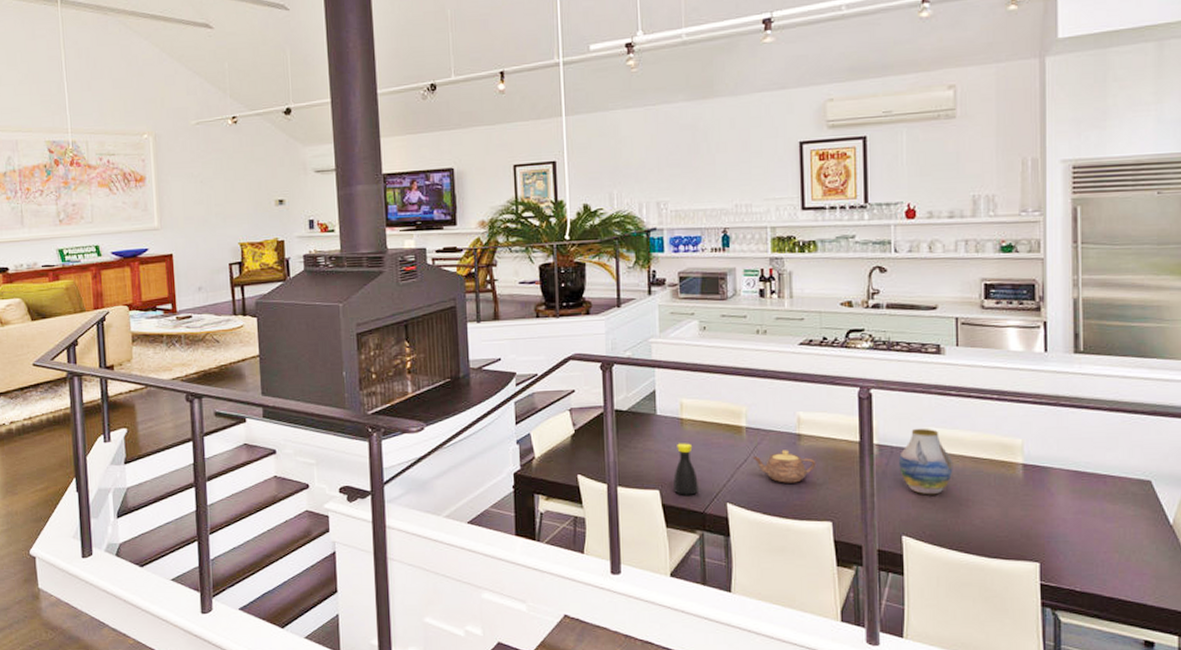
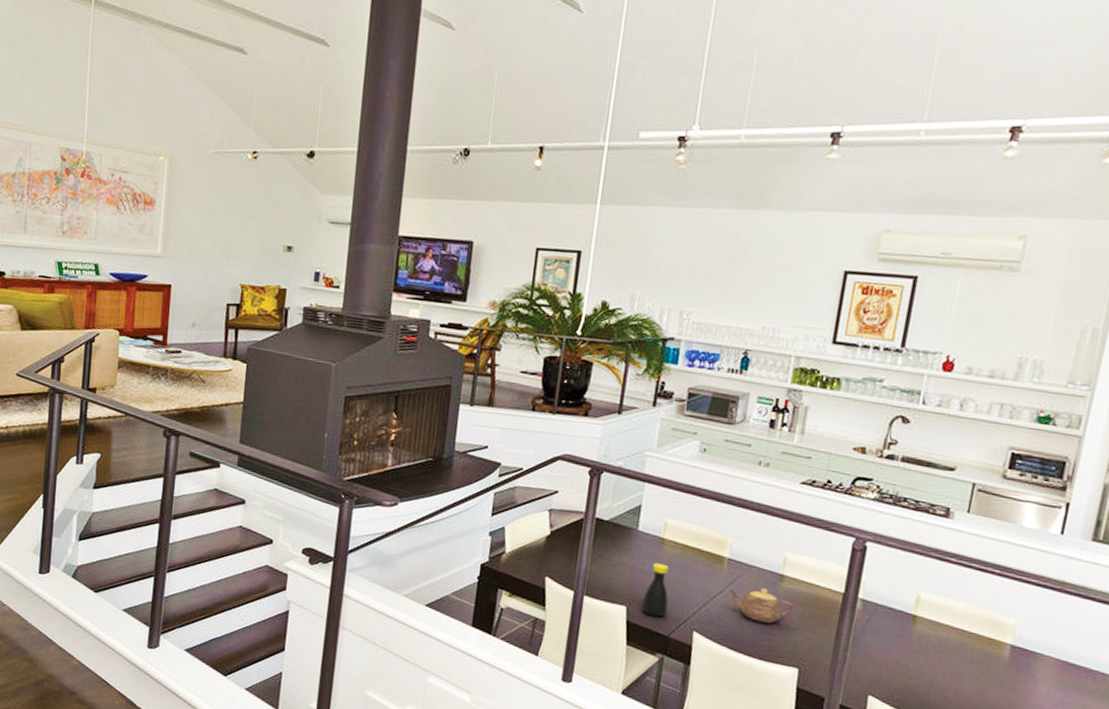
vase: present [899,428,953,495] -> none [879,589,938,661]

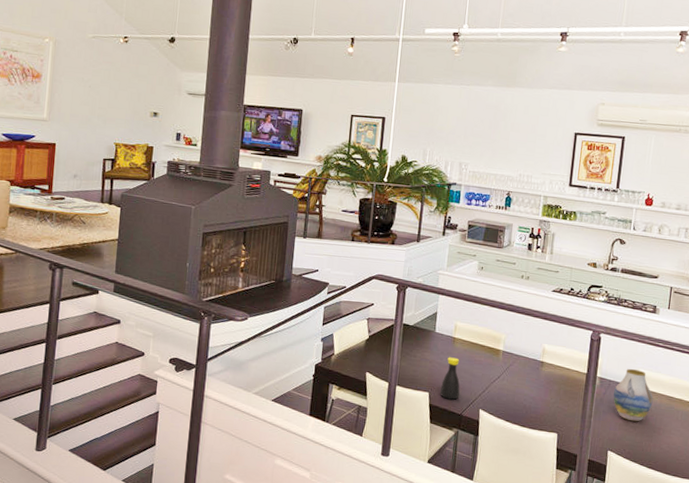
teapot: present [728,588,795,624] -> none [504,372,552,400]
vase: none [879,589,938,661] -> present [613,368,653,422]

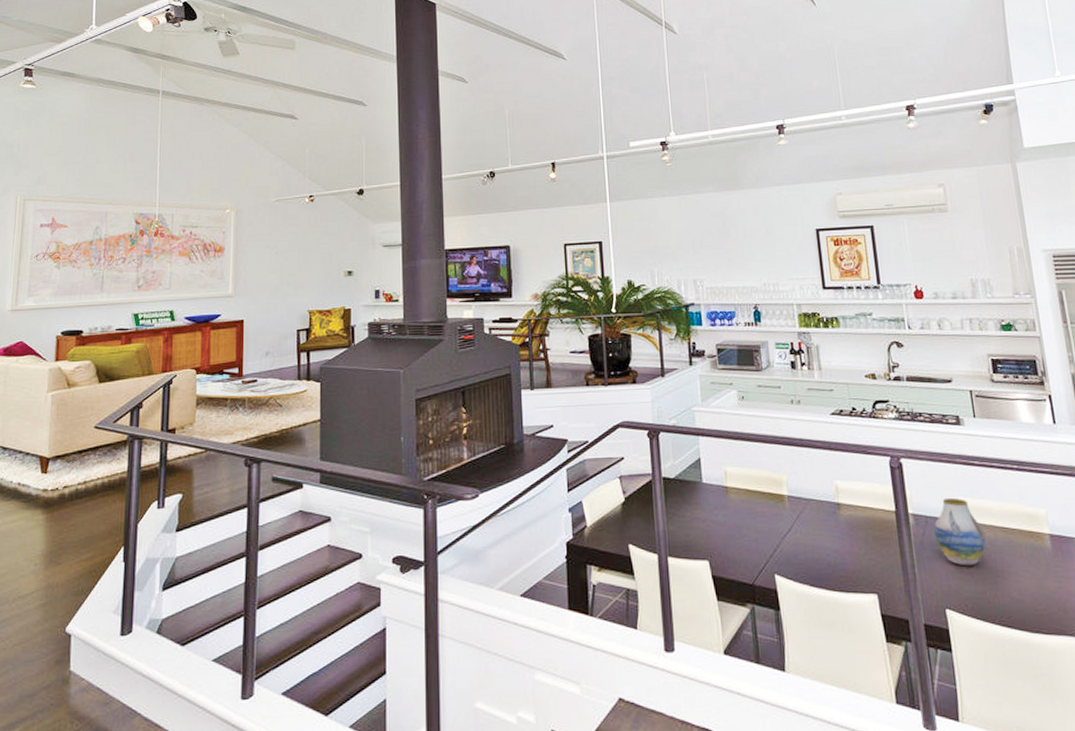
bottle: present [440,357,460,400] -> none [722,512,746,566]

